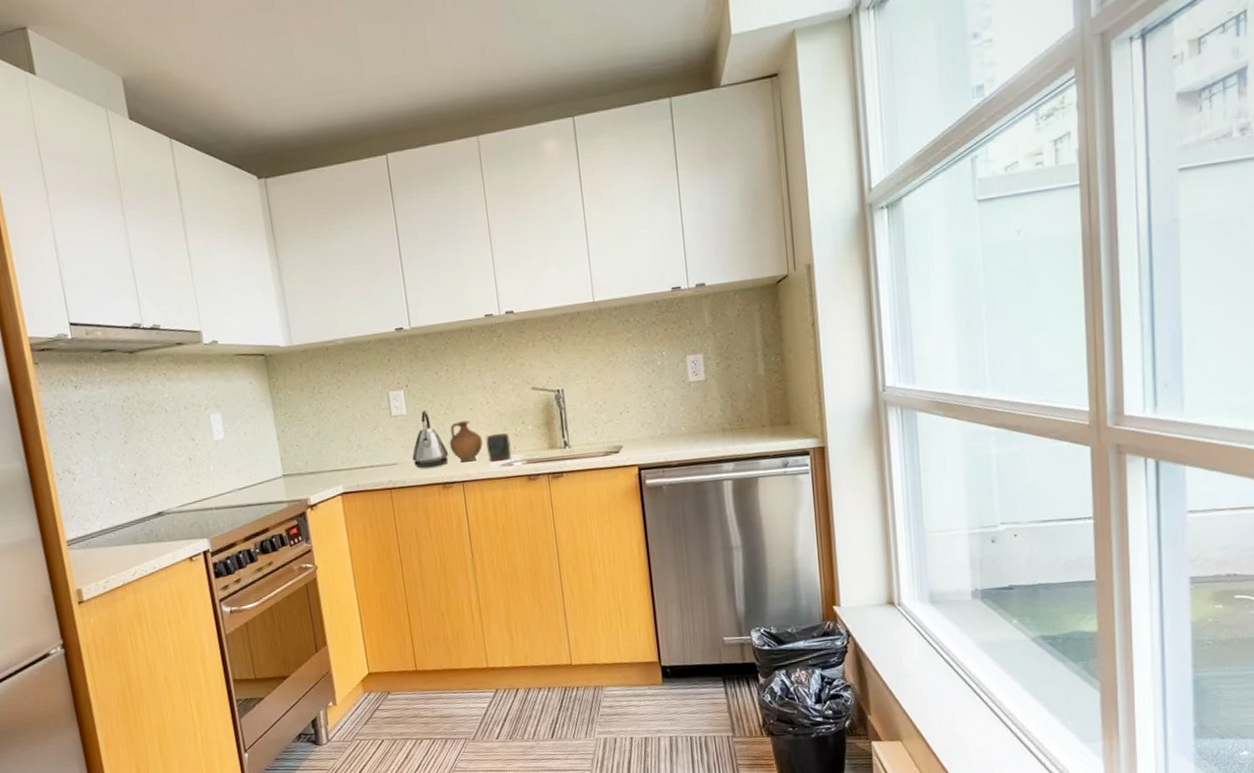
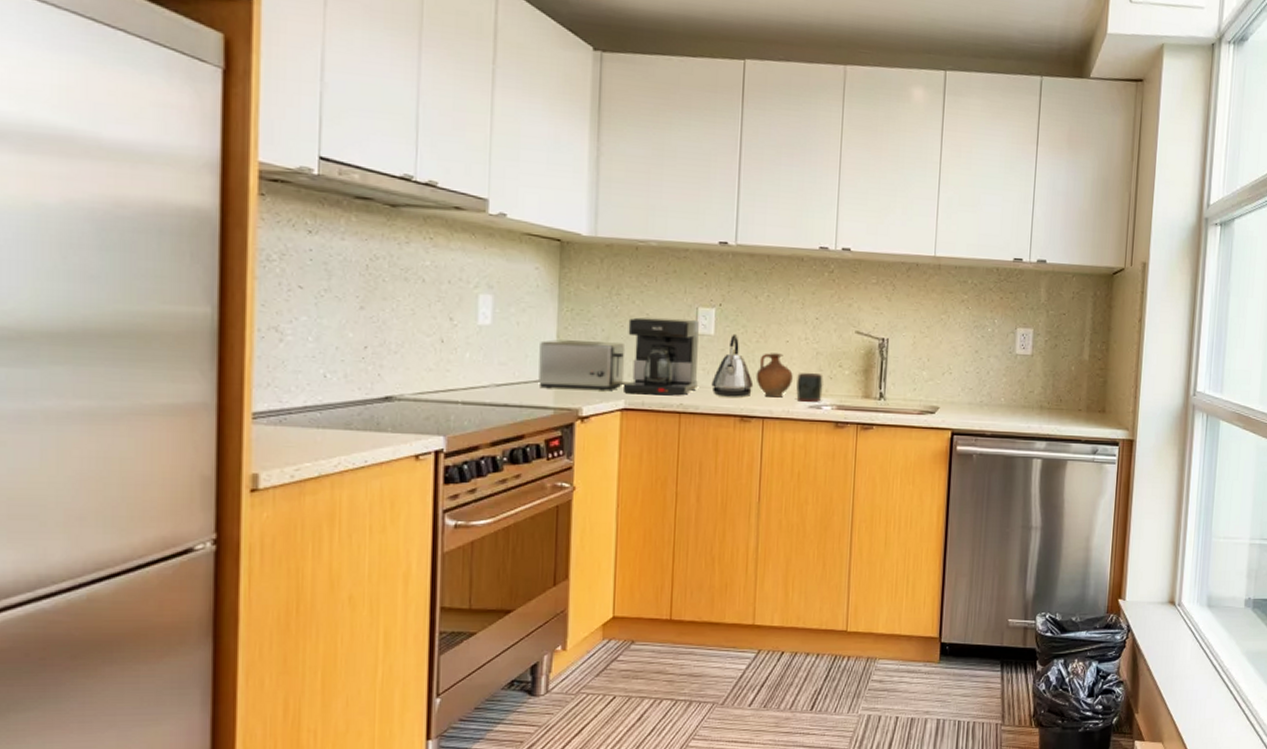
toaster: none [265,435,339,486] -> present [538,339,626,392]
coffee maker: none [332,403,401,479] -> present [624,316,699,396]

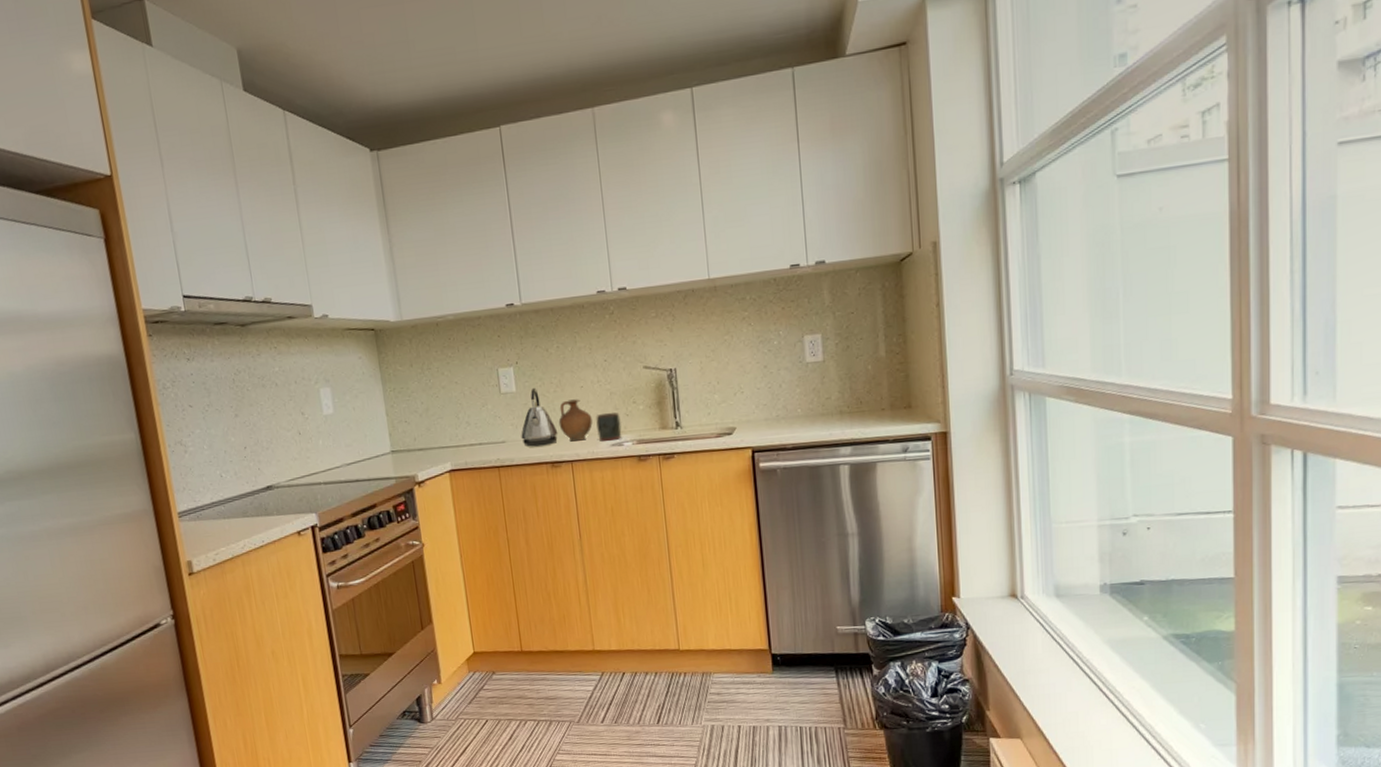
toaster: present [538,339,626,392] -> none [374,412,447,462]
coffee maker: present [624,316,699,396] -> none [441,380,510,457]

